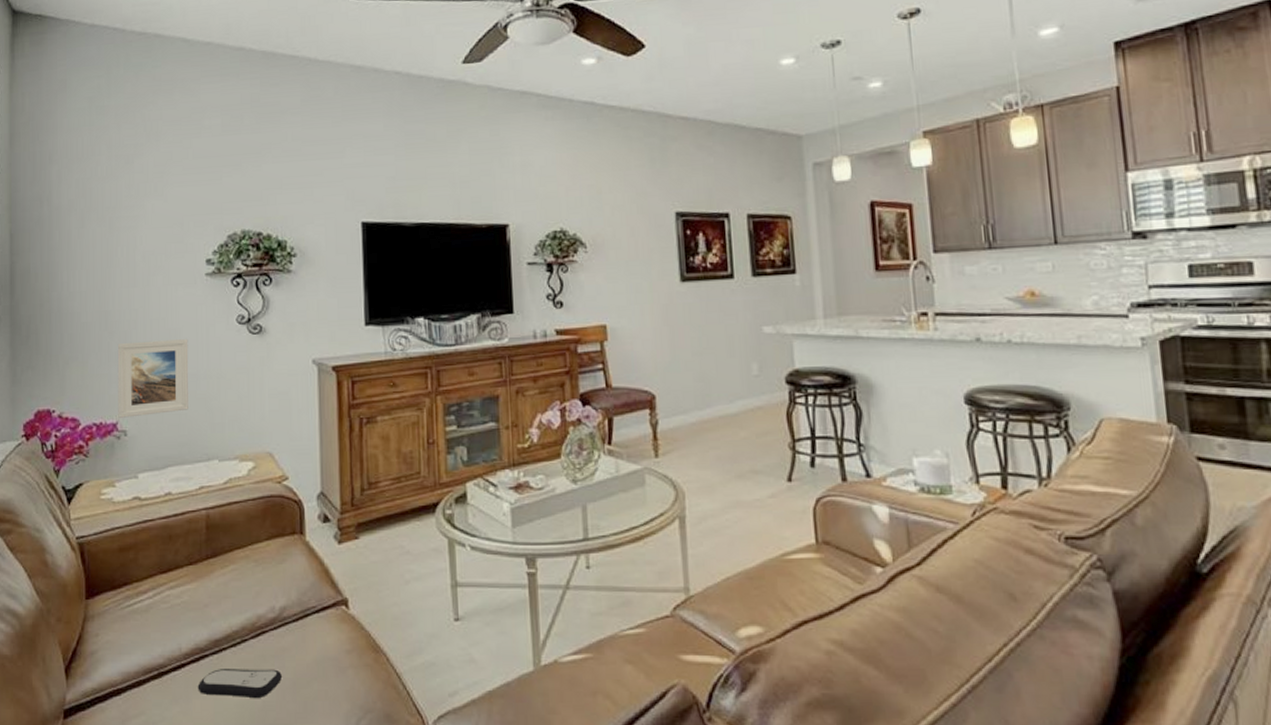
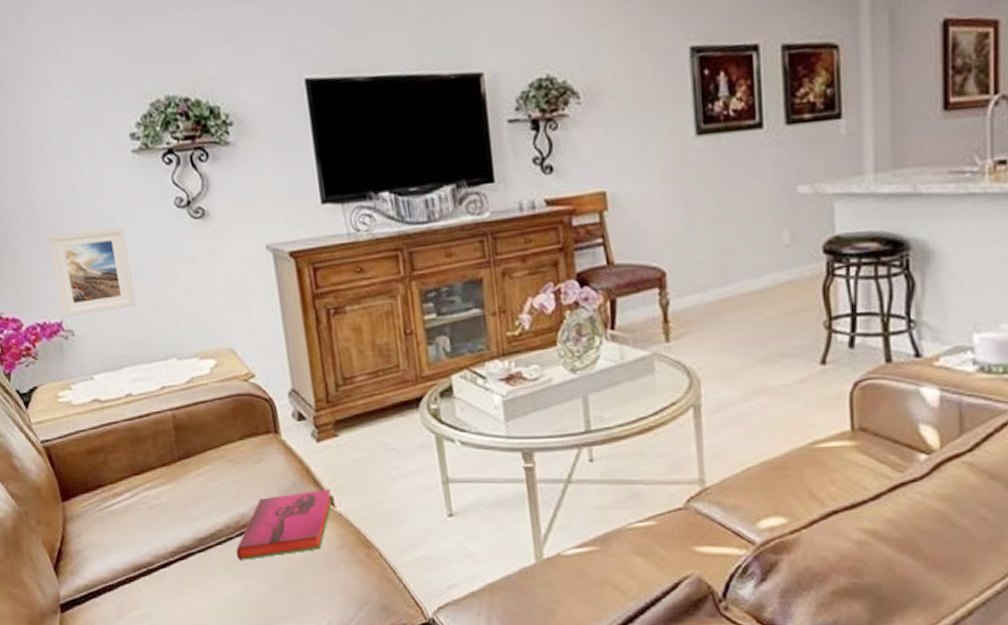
remote control: present [197,669,283,699] -> none [188,565,274,593]
hardback book: none [248,591,347,665] -> present [236,489,333,561]

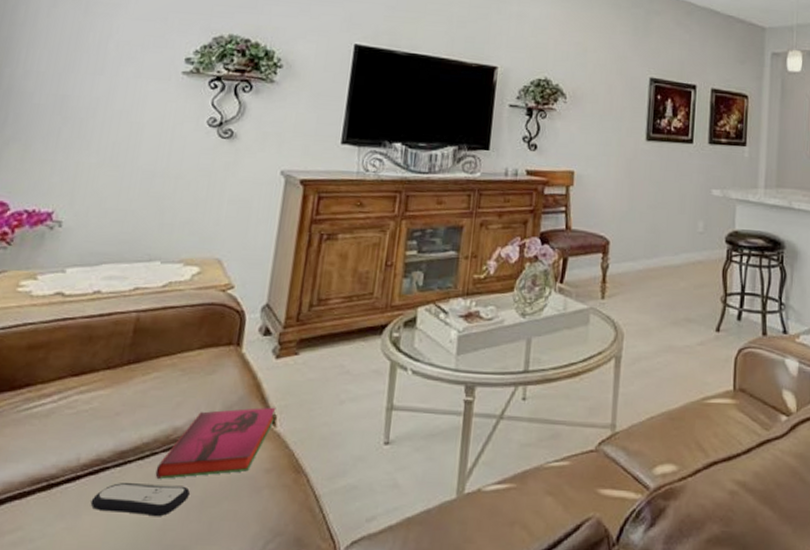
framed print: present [48,227,136,317] -> none [55,130,151,208]
remote control: none [188,565,274,593] -> present [90,483,191,517]

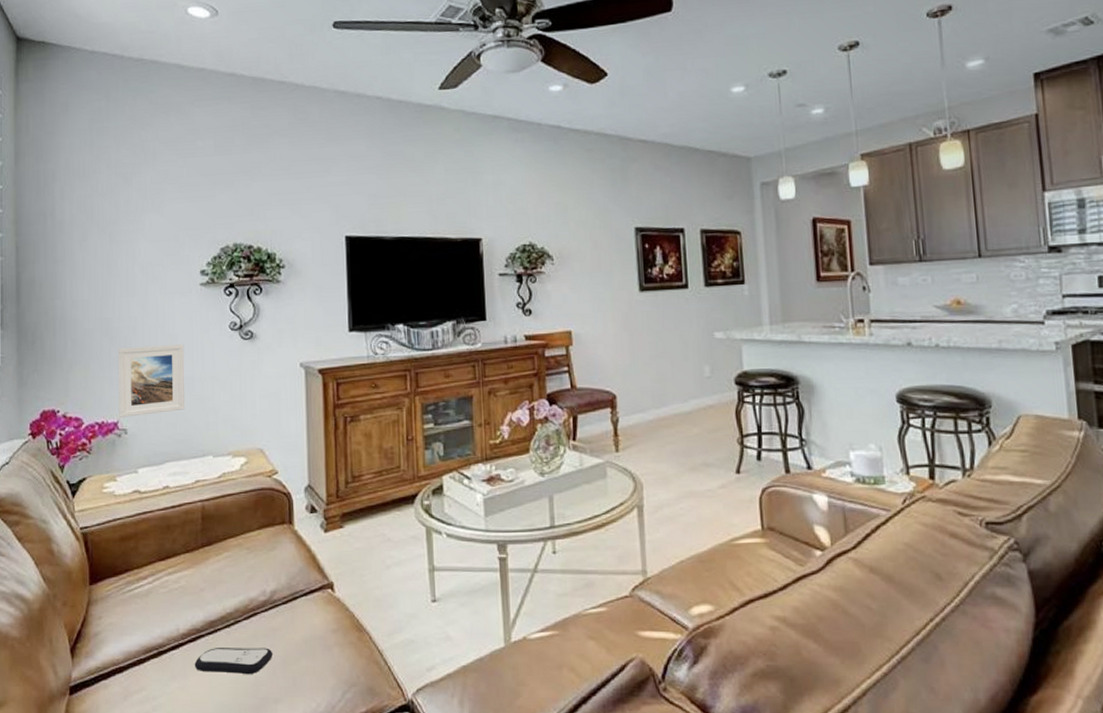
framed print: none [55,130,151,208] -> present [118,344,185,417]
hardback book: present [155,407,276,480] -> none [241,575,333,644]

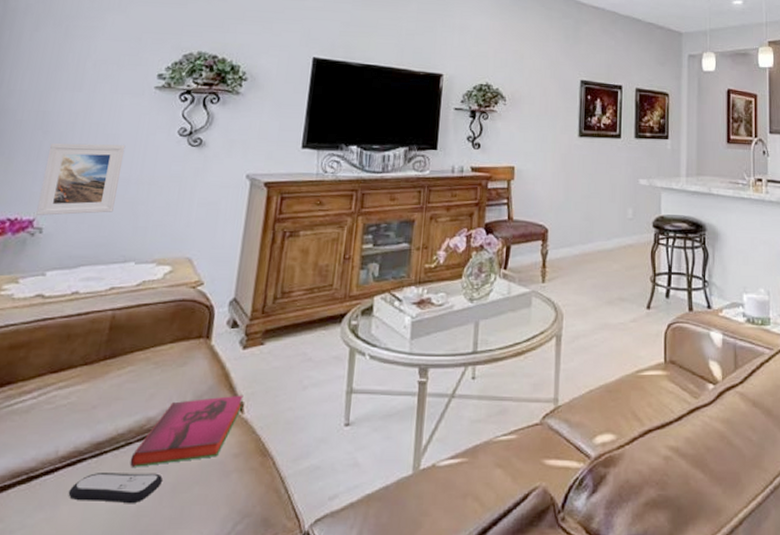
hardback book: none [241,575,333,644] -> present [130,395,244,469]

